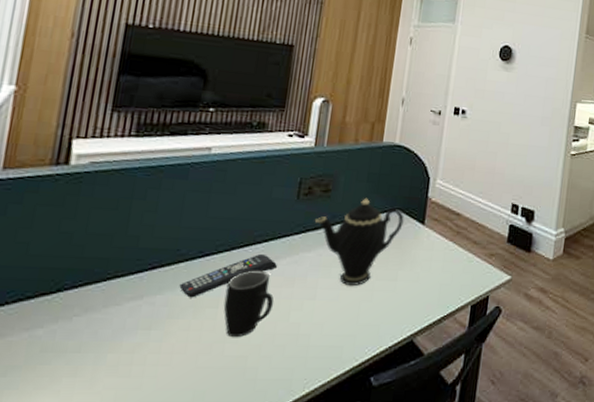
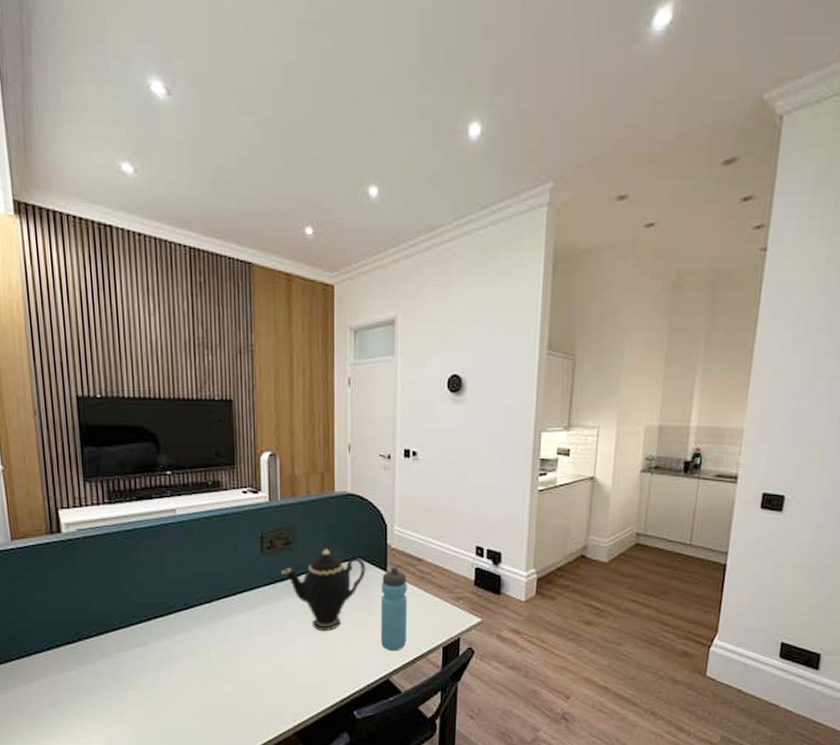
remote control: present [179,253,278,298] -> none [173,604,255,644]
mug: present [223,270,274,338] -> none [213,619,257,678]
water bottle: none [409,221,443,309] -> present [380,567,407,651]

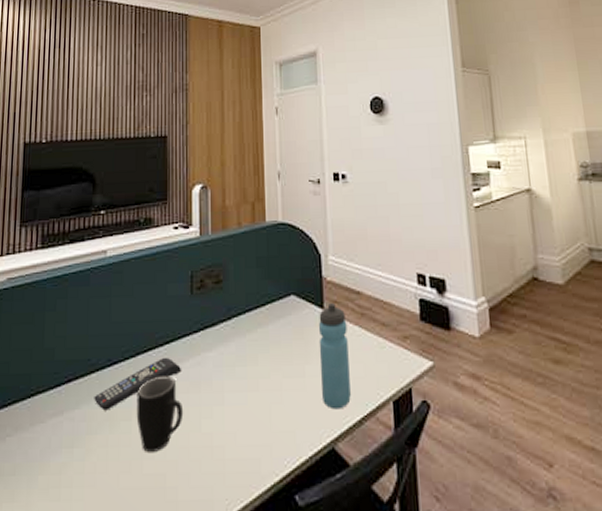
remote control: none [173,604,255,644] -> present [94,357,182,411]
mug: none [213,619,257,678] -> present [136,375,184,453]
teapot: present [280,548,366,631] -> none [210,285,301,386]

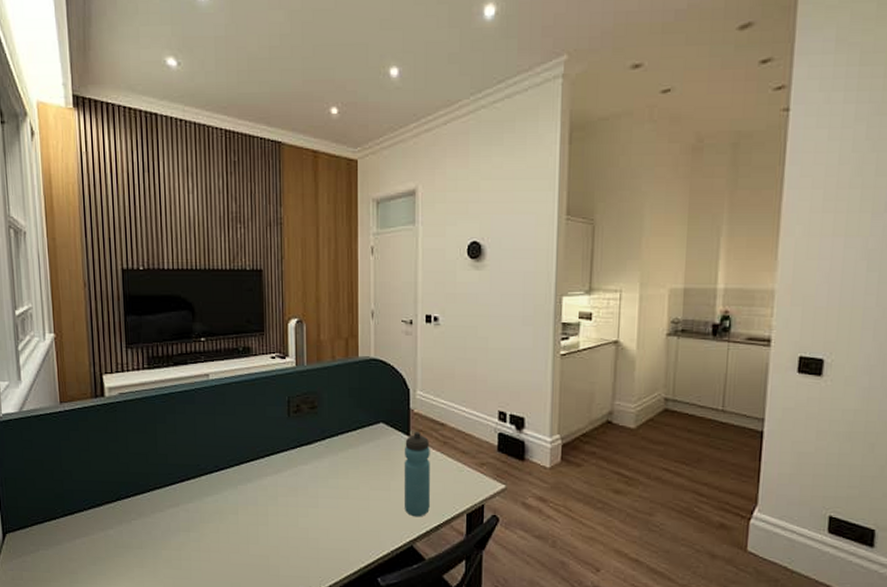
remote control: present [94,357,182,411] -> none [205,467,281,506]
mug: present [136,375,184,453] -> none [242,481,283,540]

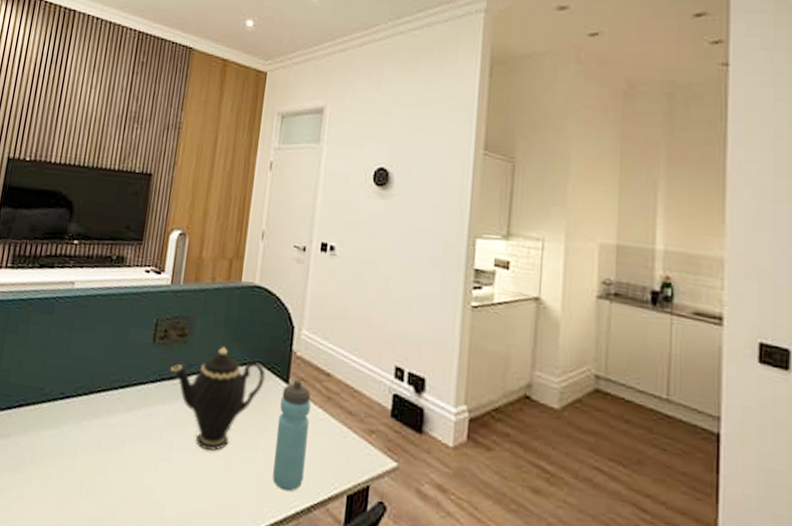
teapot: none [306,412,389,495] -> present [170,346,266,451]

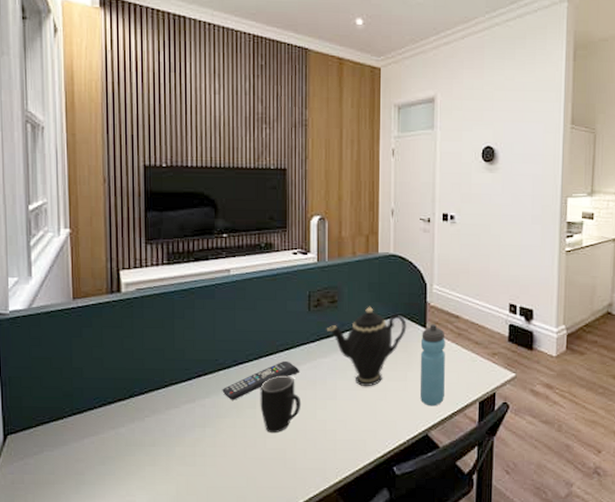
remote control: none [41,401,133,443] -> present [222,360,300,400]
mug: none [80,419,129,495] -> present [260,375,302,434]

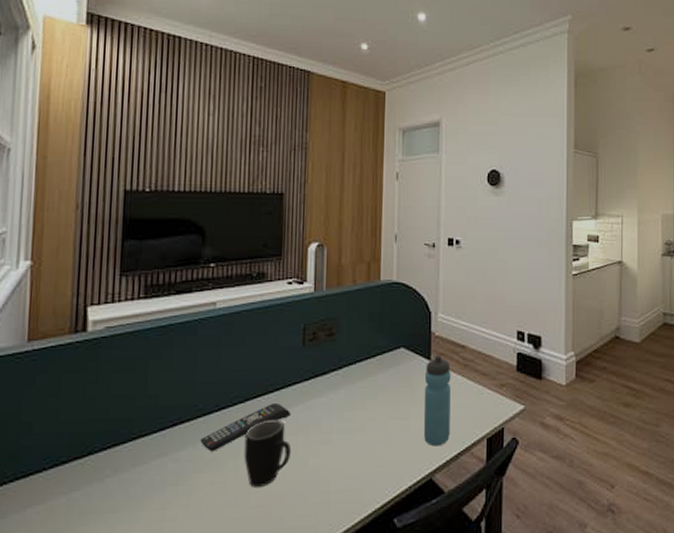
teapot: present [326,306,407,386] -> none [322,338,410,427]

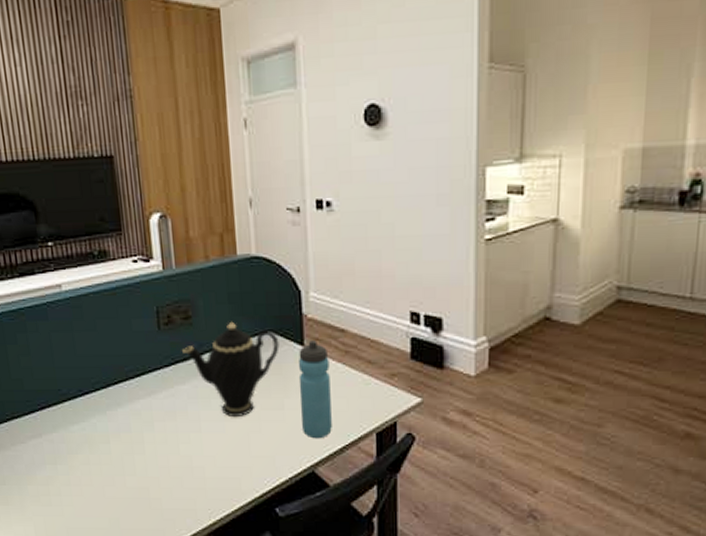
remote control: present [200,402,292,452] -> none [70,389,156,435]
mug: present [244,419,292,488] -> none [112,405,162,471]
teapot: none [322,338,410,427] -> present [181,321,280,416]

